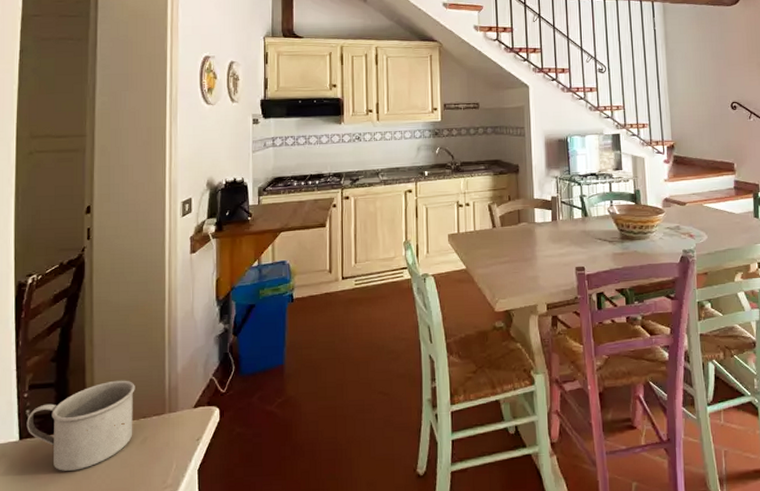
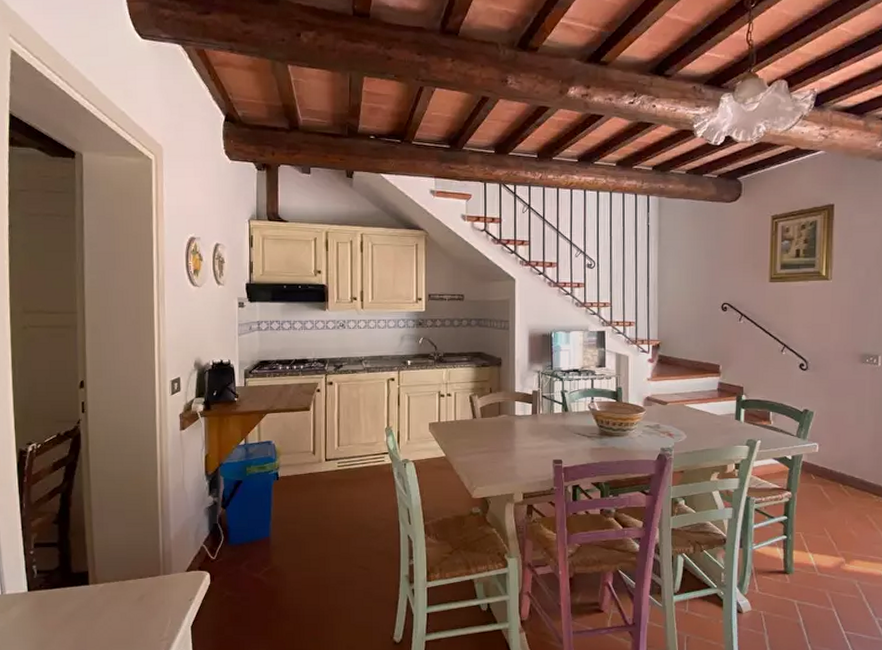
mug: present [26,380,135,471] -> none [33,543,132,621]

